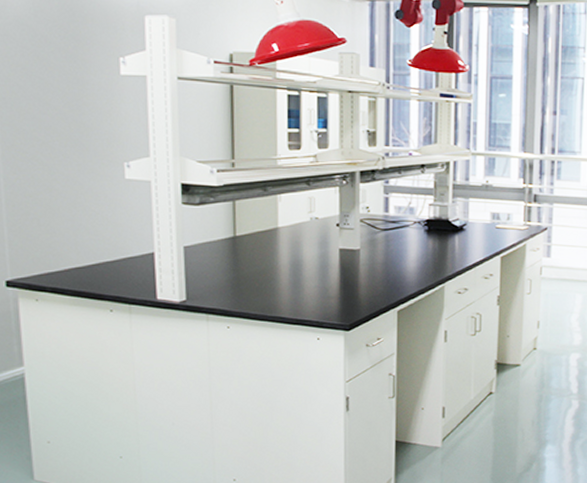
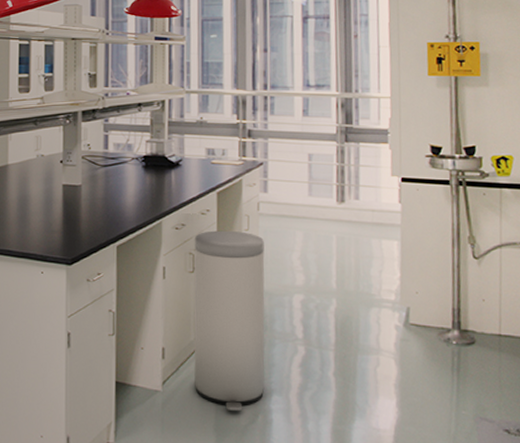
pedal bin: none [473,294,545,462] -> present [194,230,265,412]

